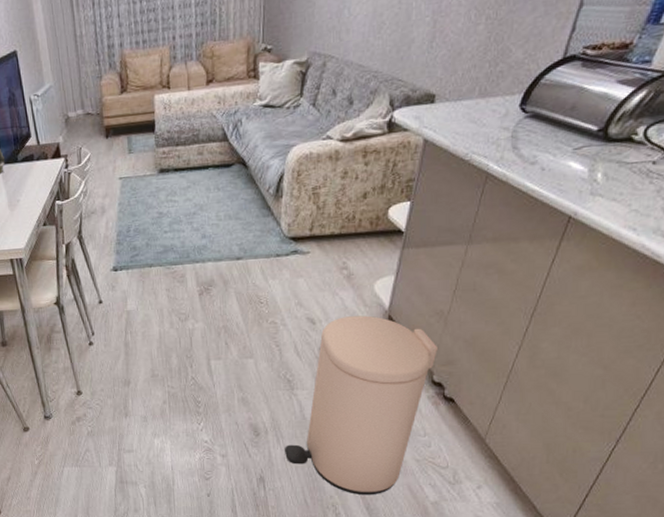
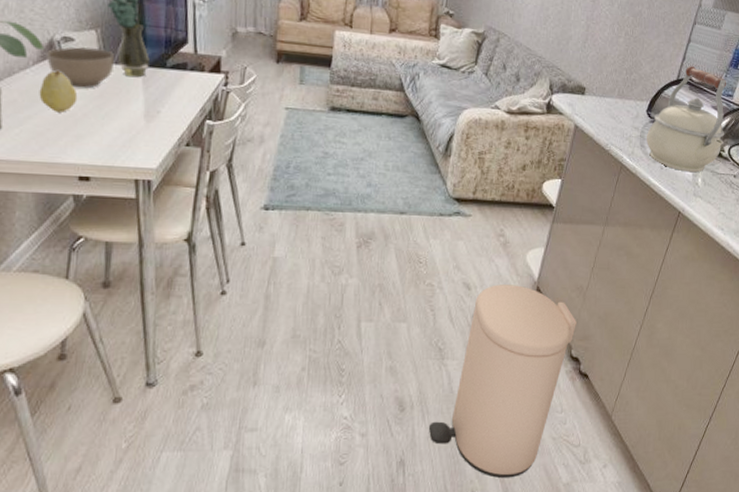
kettle: none [521,35,641,169] -> present [647,66,726,173]

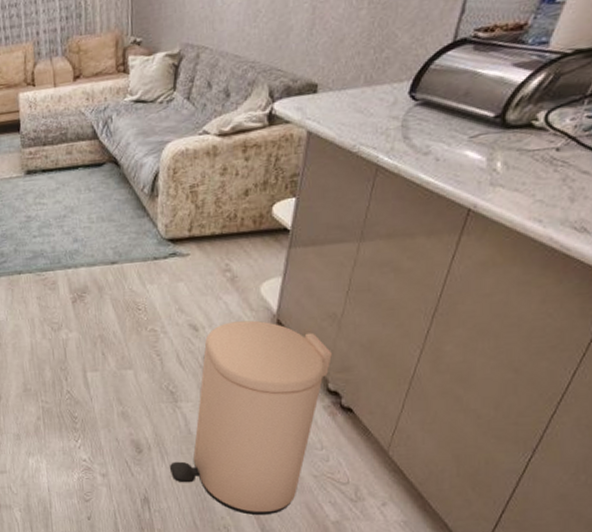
kettle: present [647,66,726,173] -> none [412,17,538,159]

